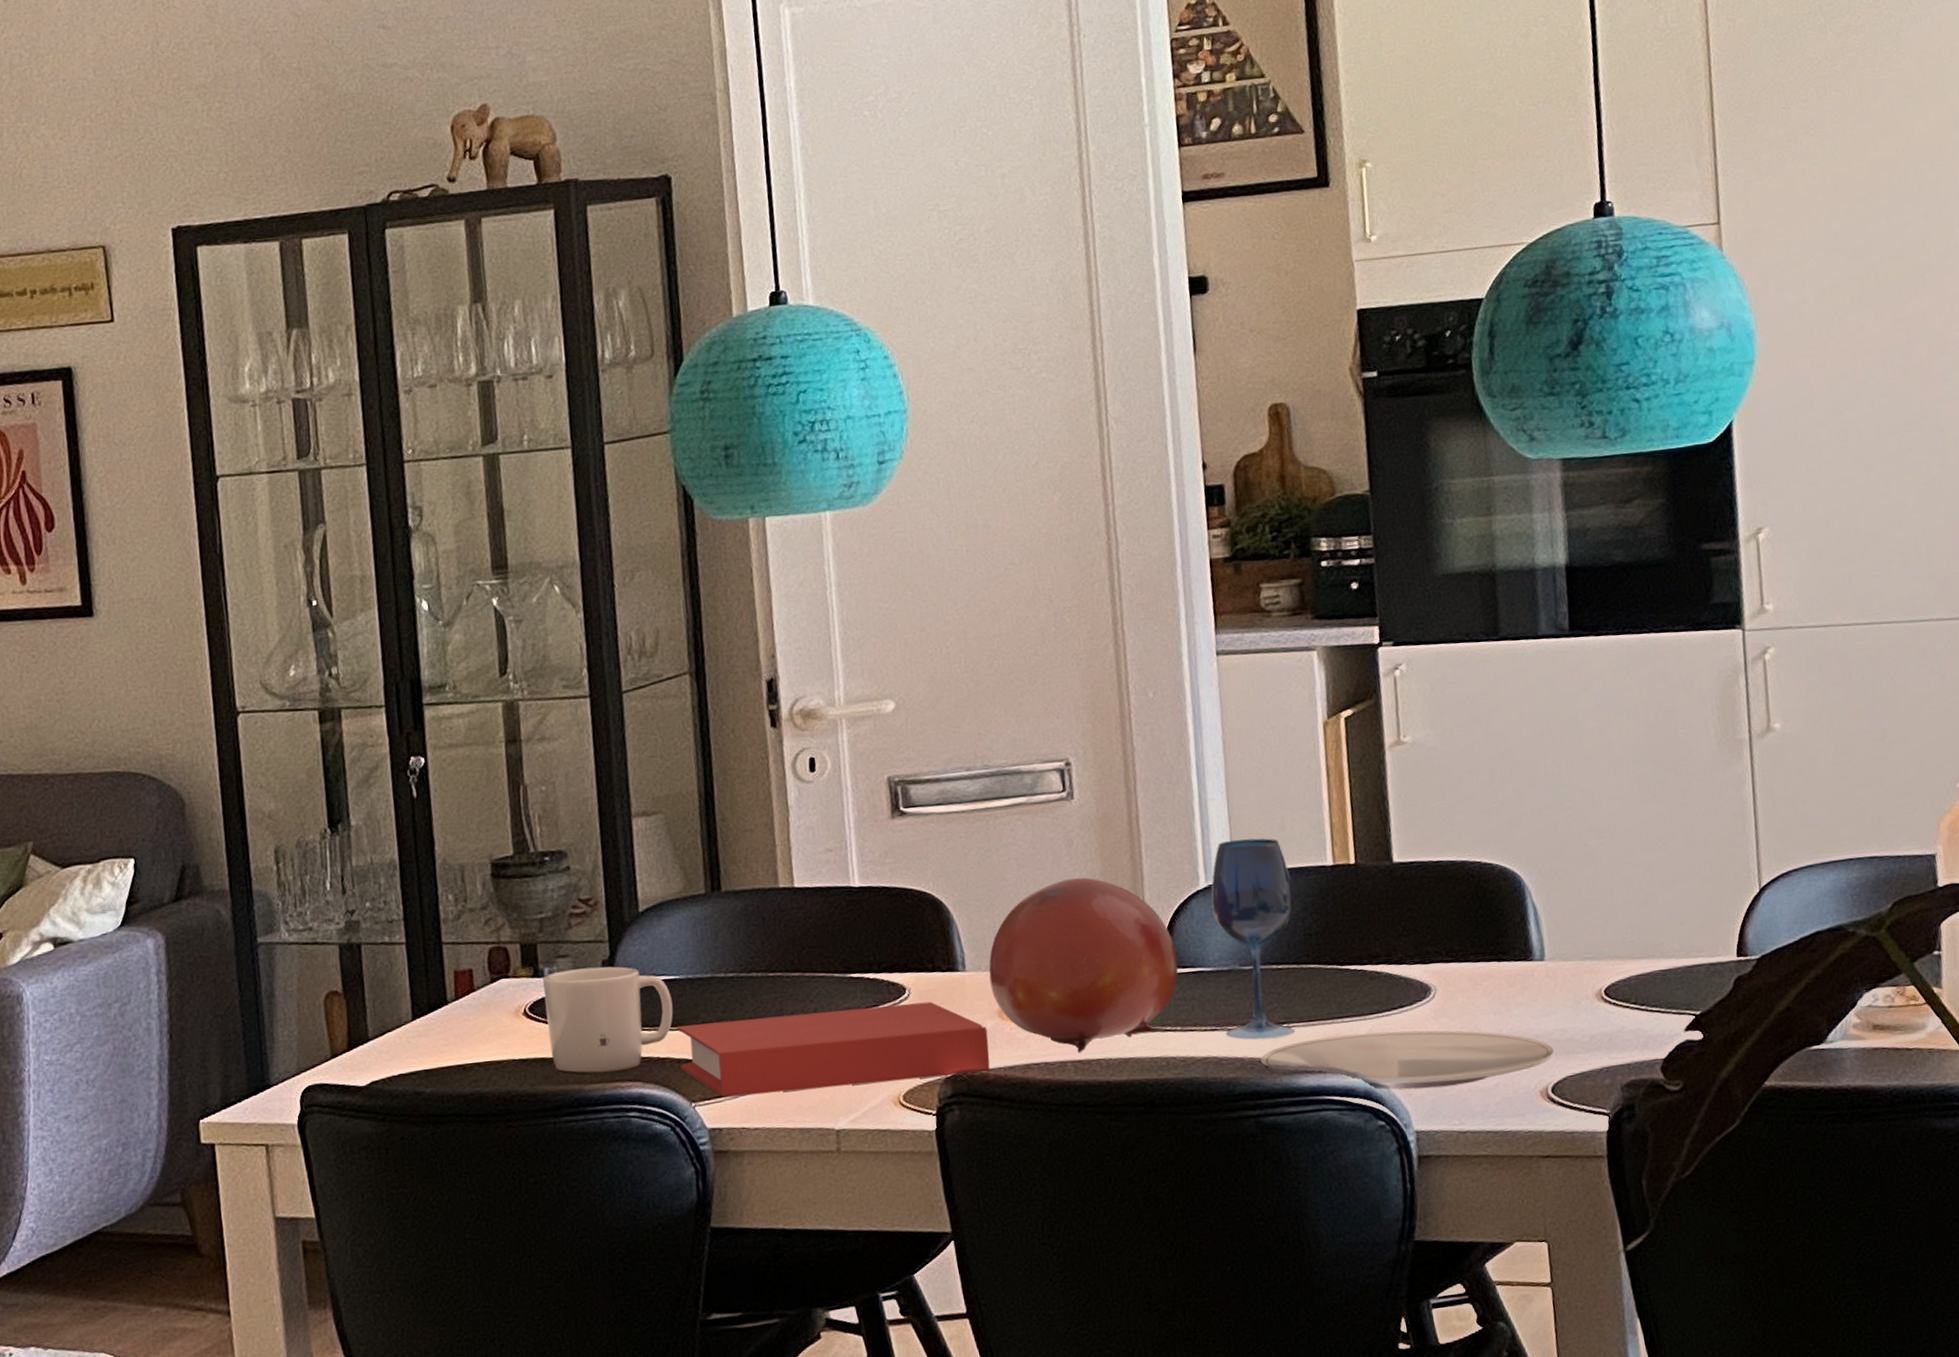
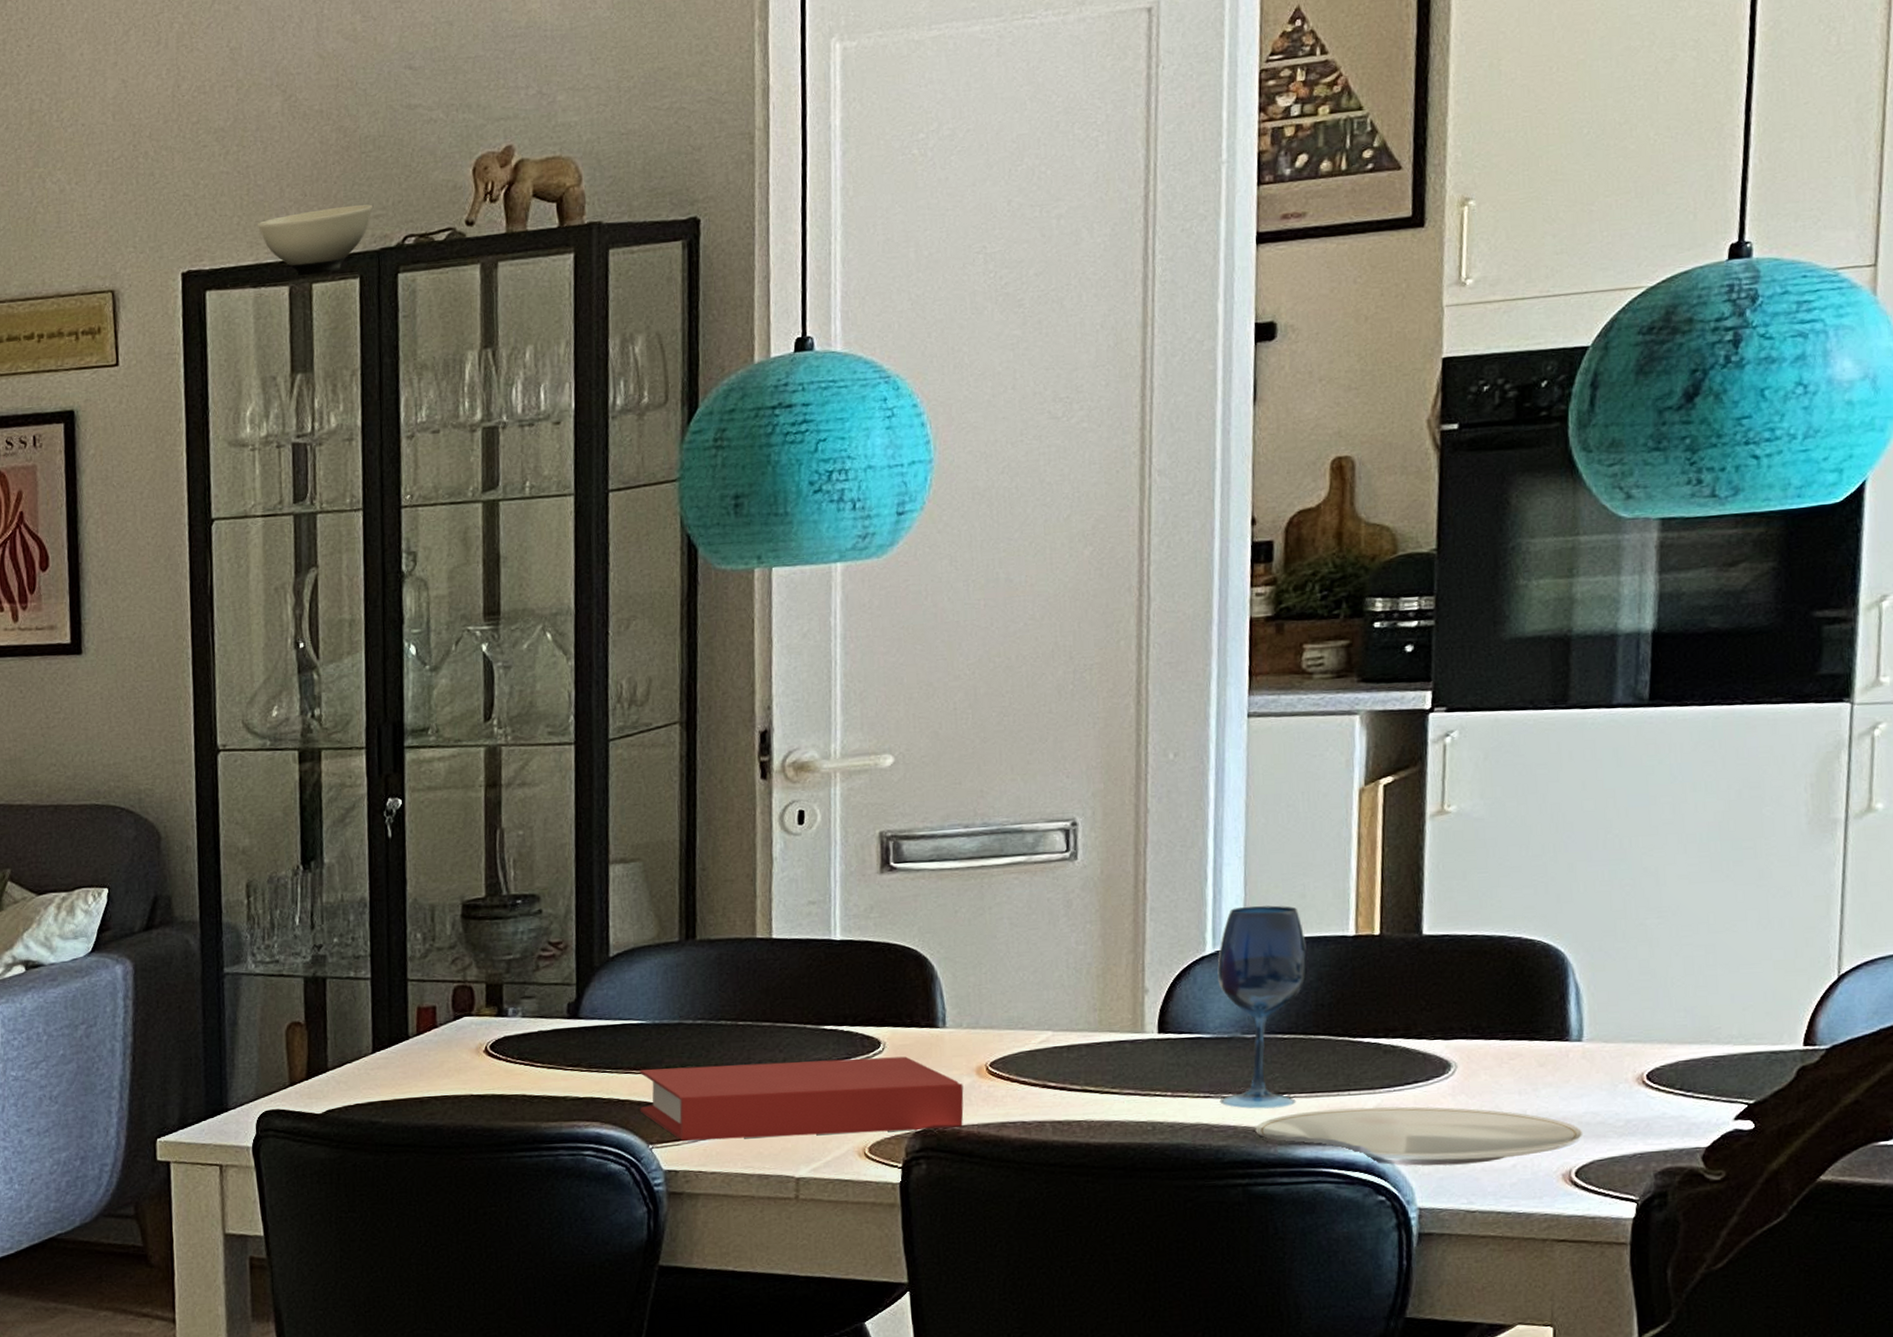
bowl: none [243,161,356,231] -> present [256,204,373,275]
mug: present [543,966,673,1075] -> none [506,1008,637,1113]
fruit: present [988,877,1179,1052] -> none [970,938,1175,1113]

